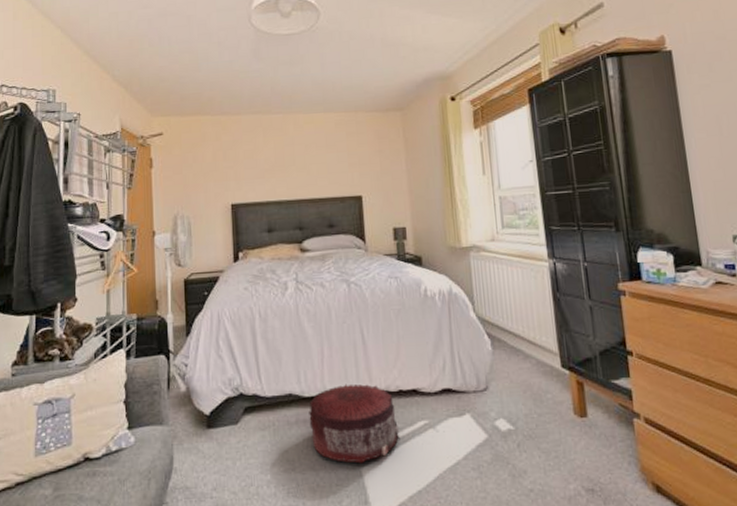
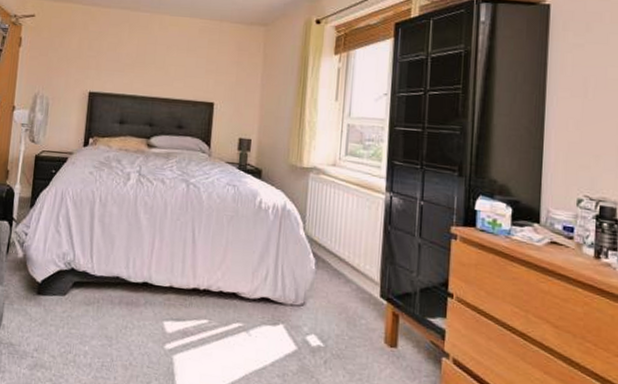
pouf: present [309,384,400,464] -> none [131,276,214,352]

